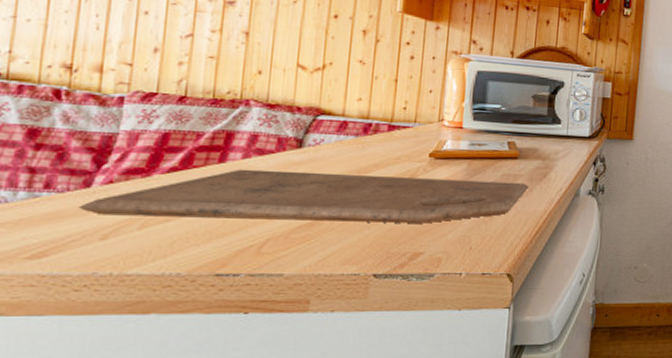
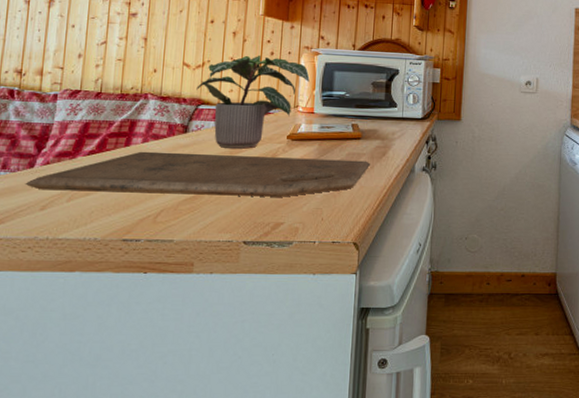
potted plant: none [314,58,458,168] -> present [196,55,310,149]

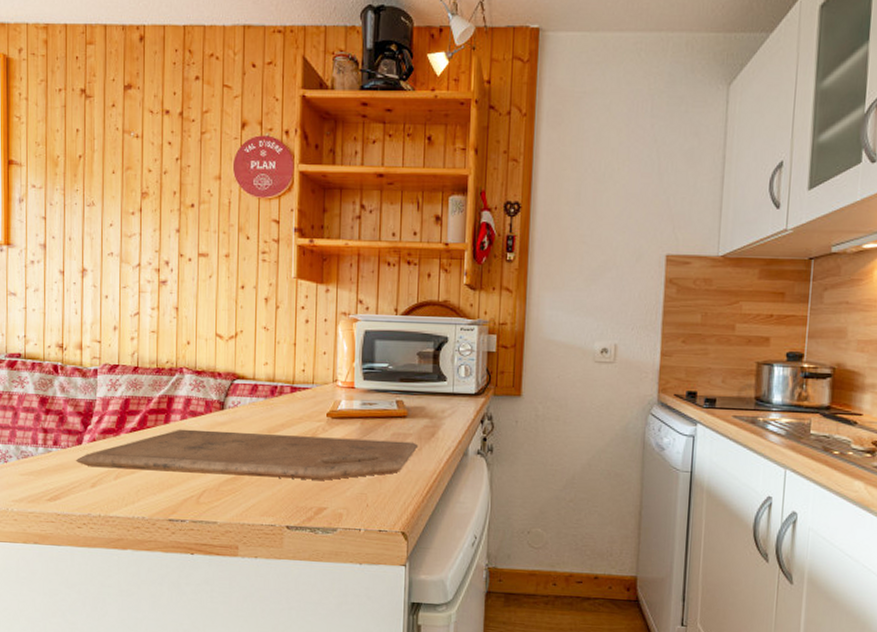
potted plant: present [196,55,310,149] -> none [231,323,348,427]

